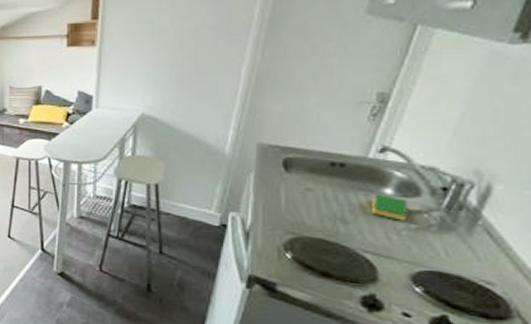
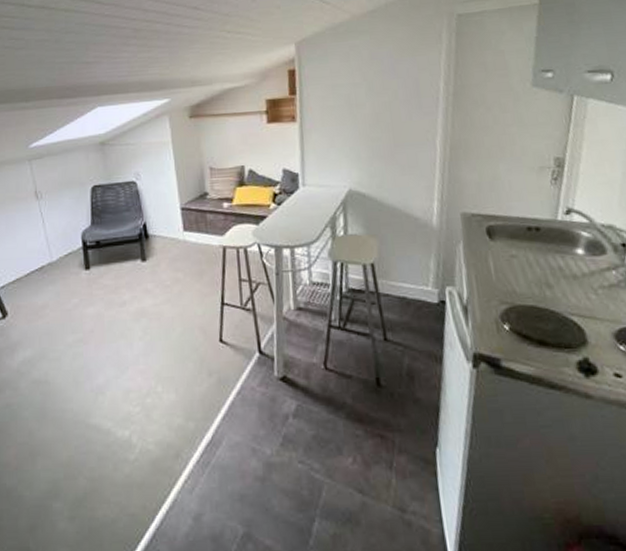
dish sponge: present [372,194,407,221] -> none [568,255,600,280]

